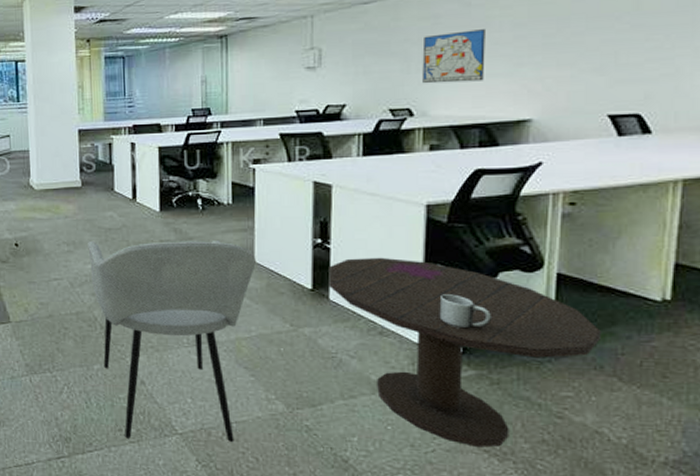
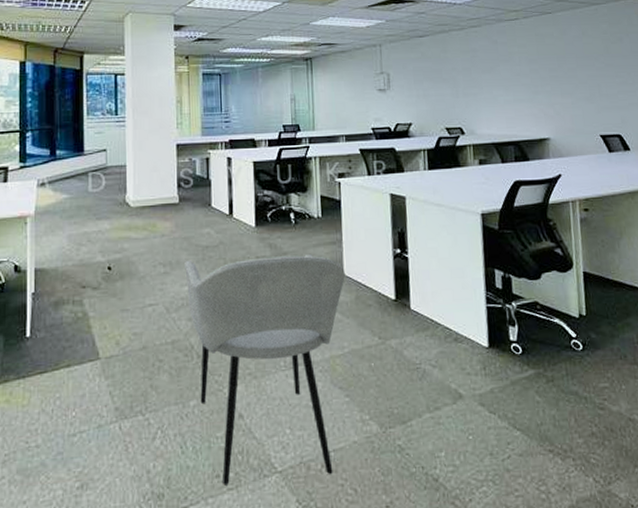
side table: present [327,257,602,447] -> none [408,264,622,448]
wall art: present [422,29,485,84] -> none [466,63,513,107]
mug: present [439,294,492,329] -> none [500,296,542,330]

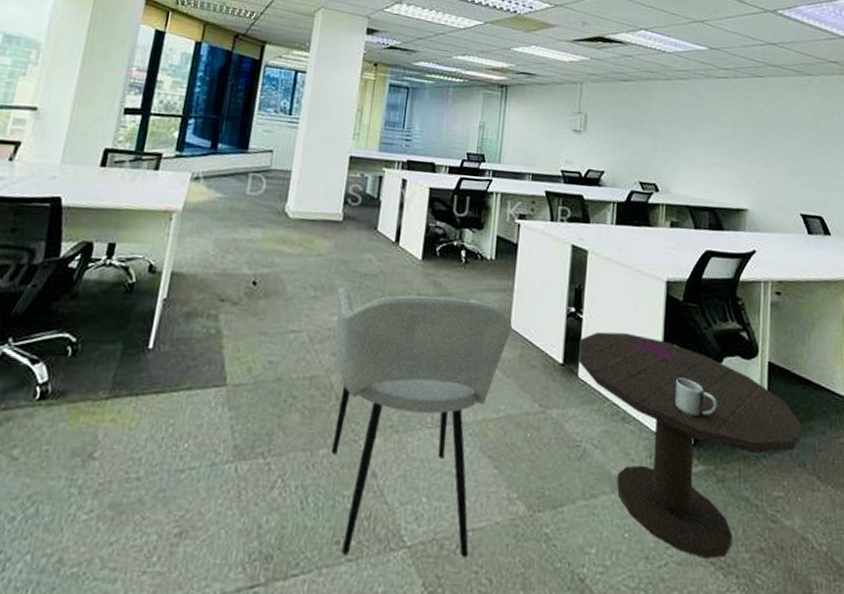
side table: none [408,264,622,448] -> present [577,331,804,559]
mug: none [500,296,542,330] -> present [674,378,719,418]

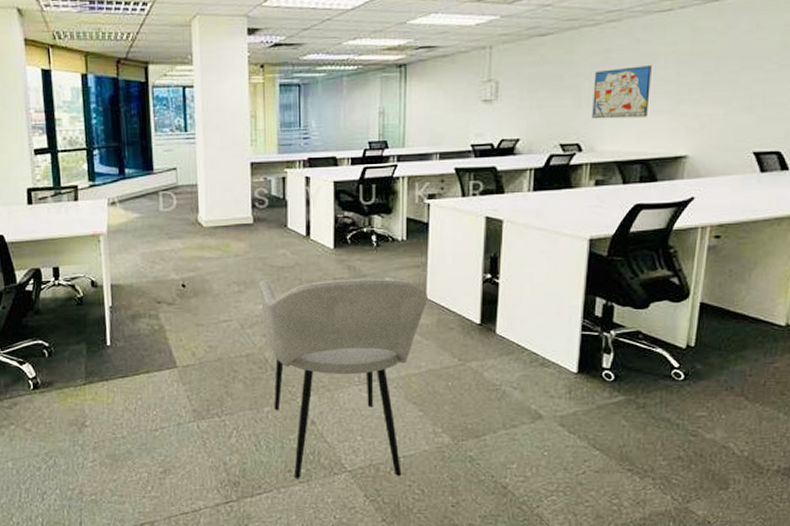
side table: present [577,331,804,559] -> none [495,290,735,467]
wall art: none [666,119,714,168] -> present [592,66,652,119]
mug: present [674,378,719,418] -> none [595,325,642,357]

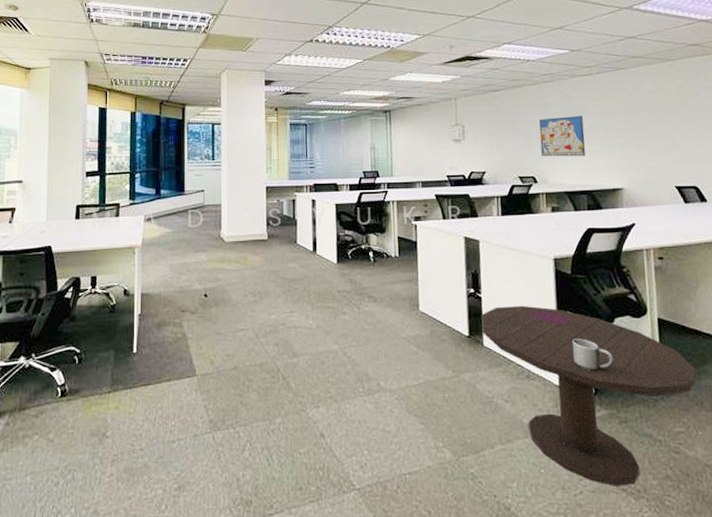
armchair: present [259,276,428,479] -> none [272,290,421,498]
side table: none [495,290,735,467] -> present [481,305,698,486]
mug: none [595,325,642,357] -> present [572,339,615,371]

